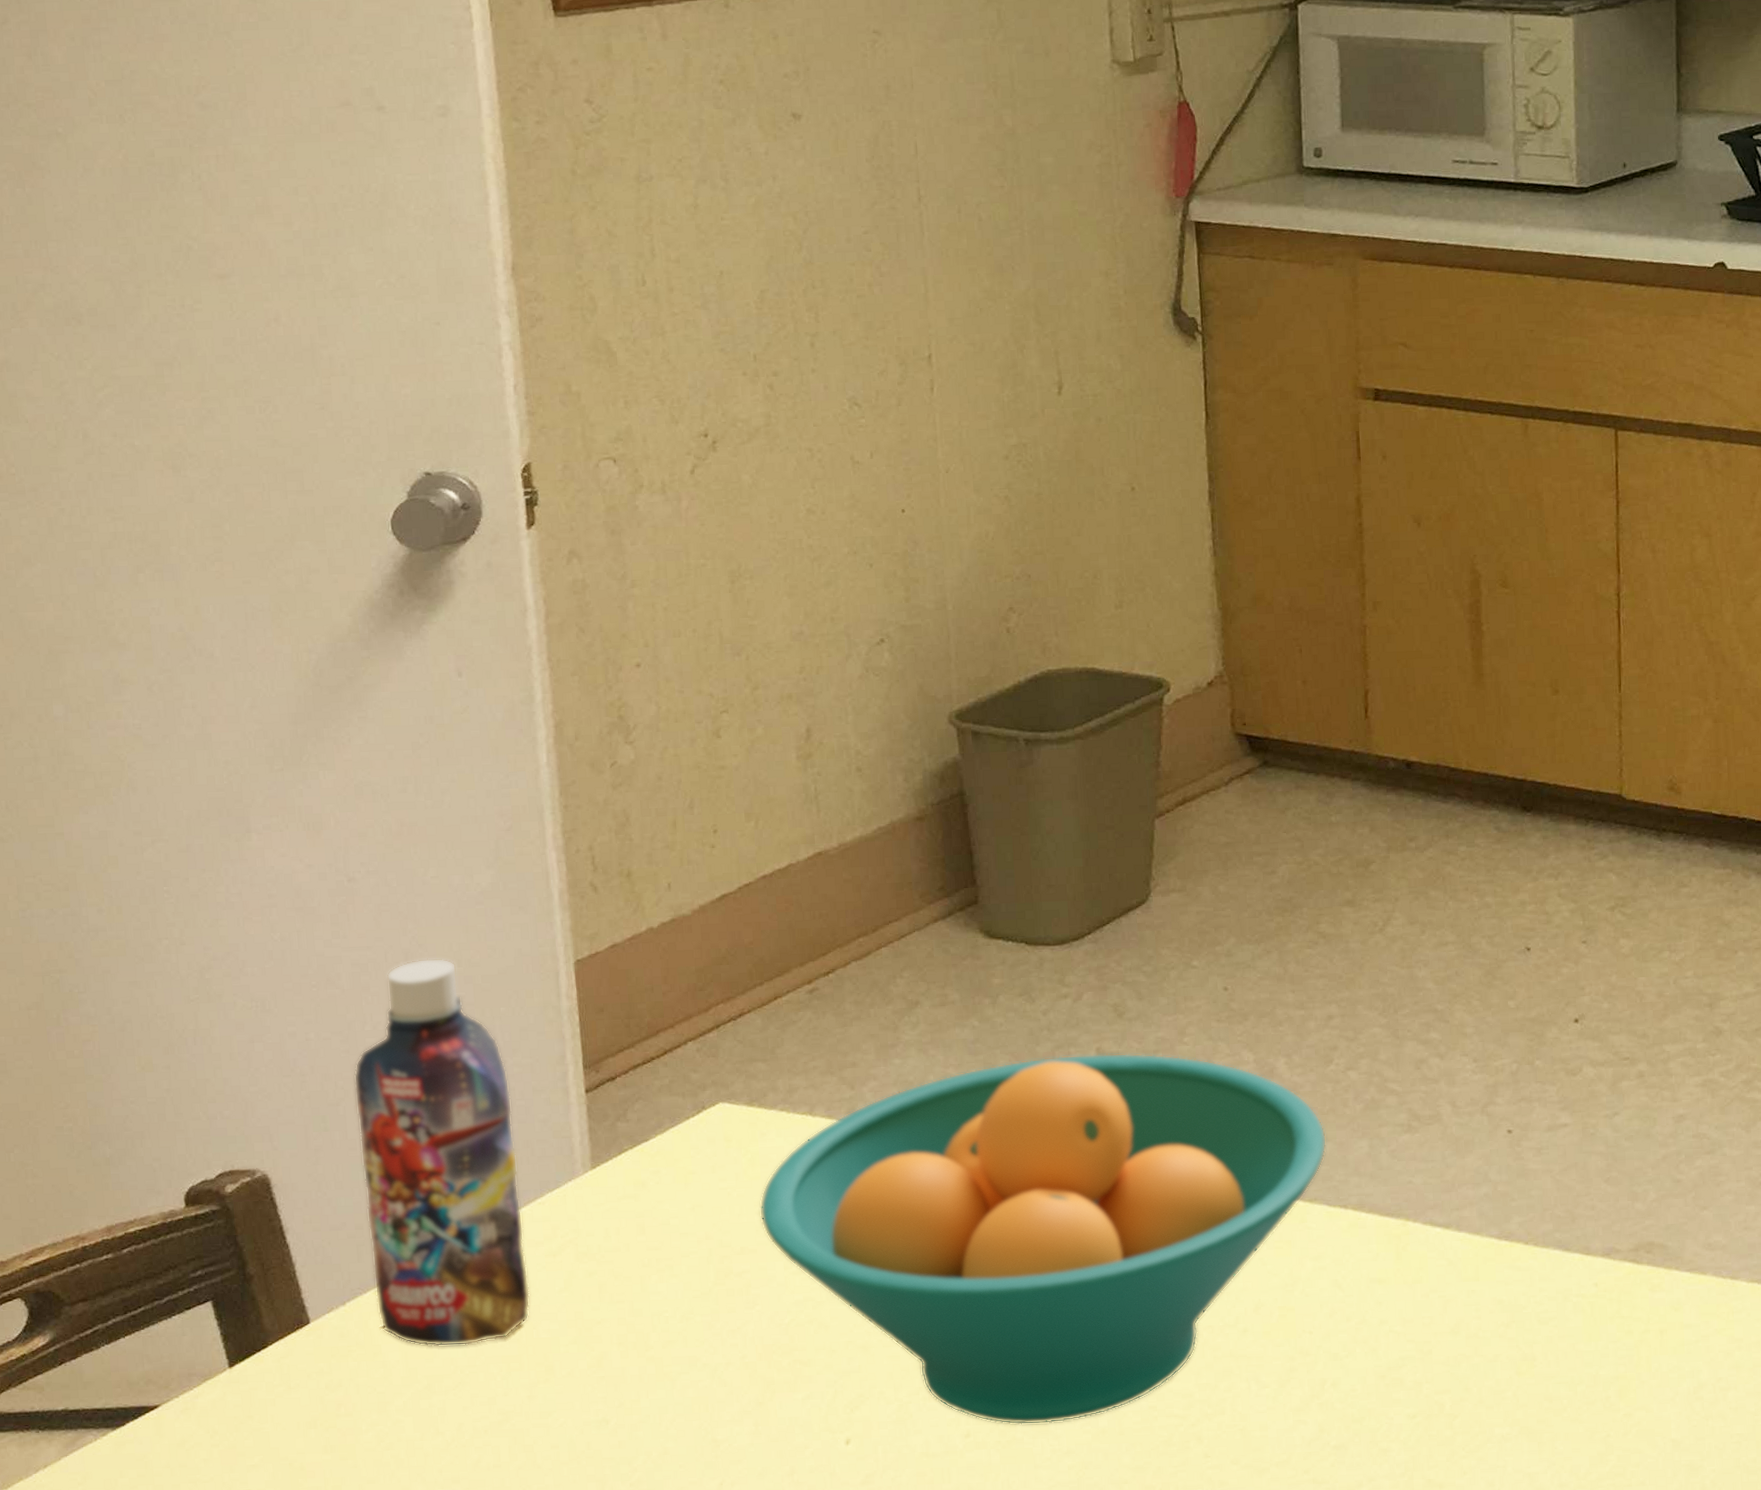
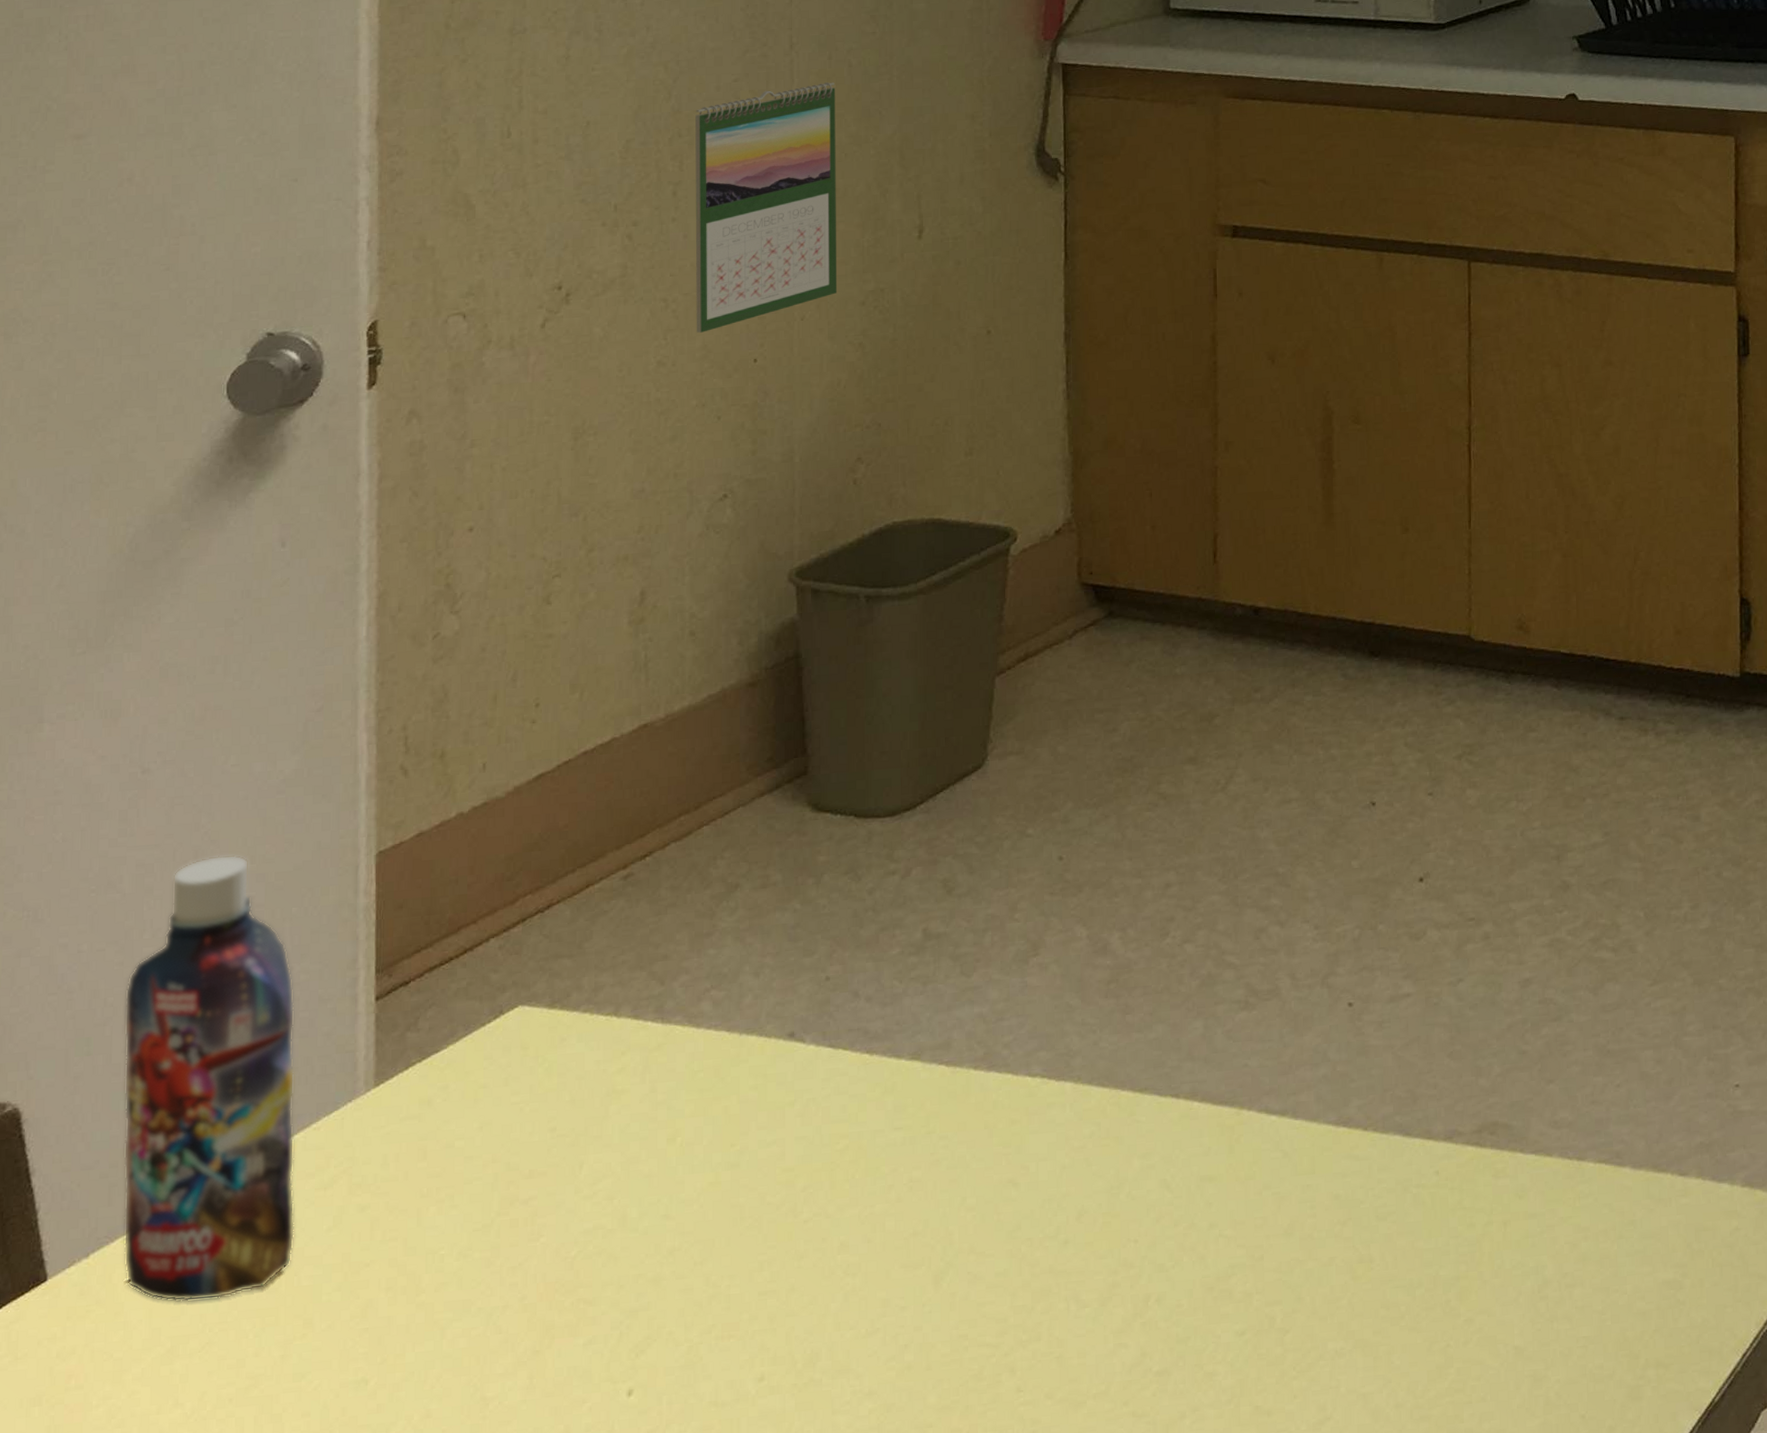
fruit bowl: present [759,1053,1327,1425] -> none [552,933,1160,1364]
calendar: none [827,236,980,483] -> present [695,82,838,333]

